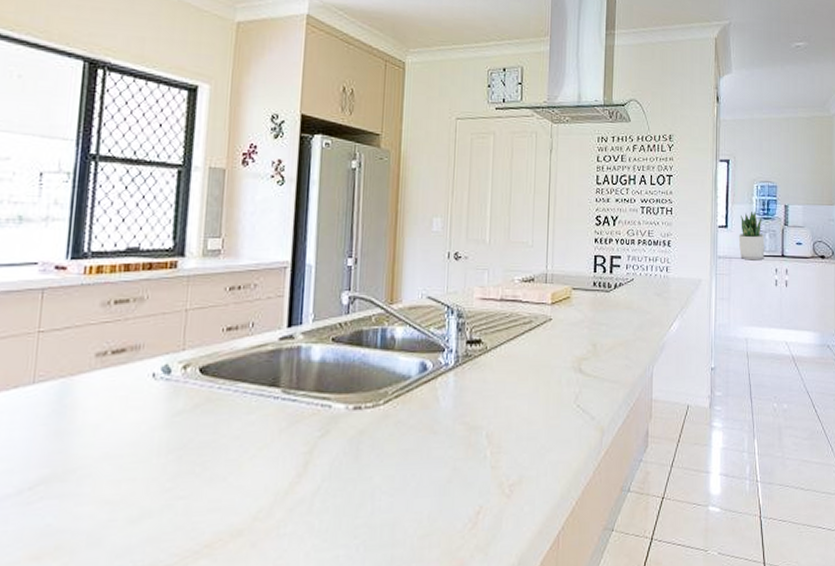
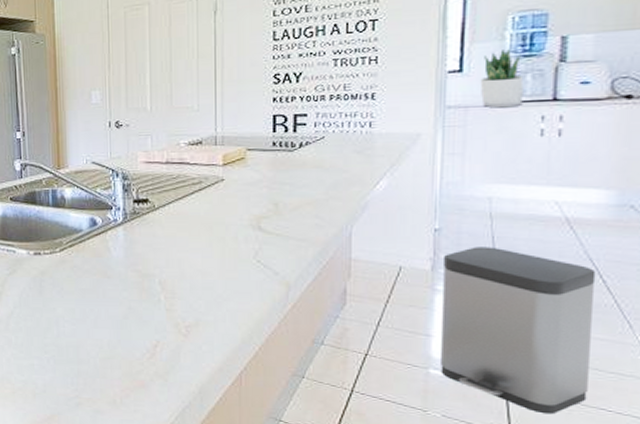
pedal bin: none [717,383,811,539] -> present [441,247,596,415]

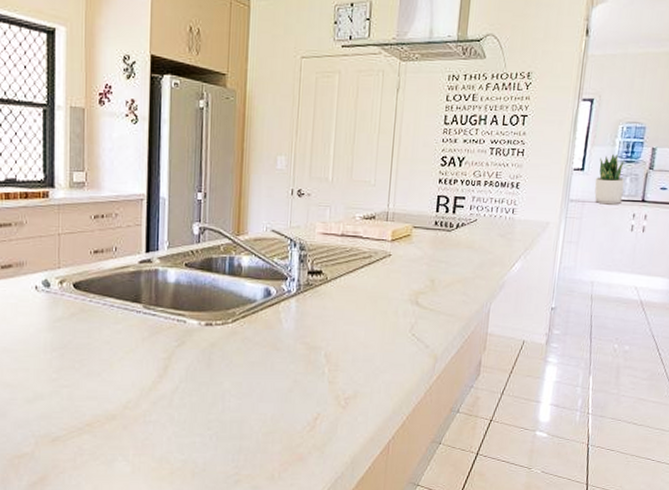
pedal bin: present [441,247,596,415] -> none [544,324,656,466]

